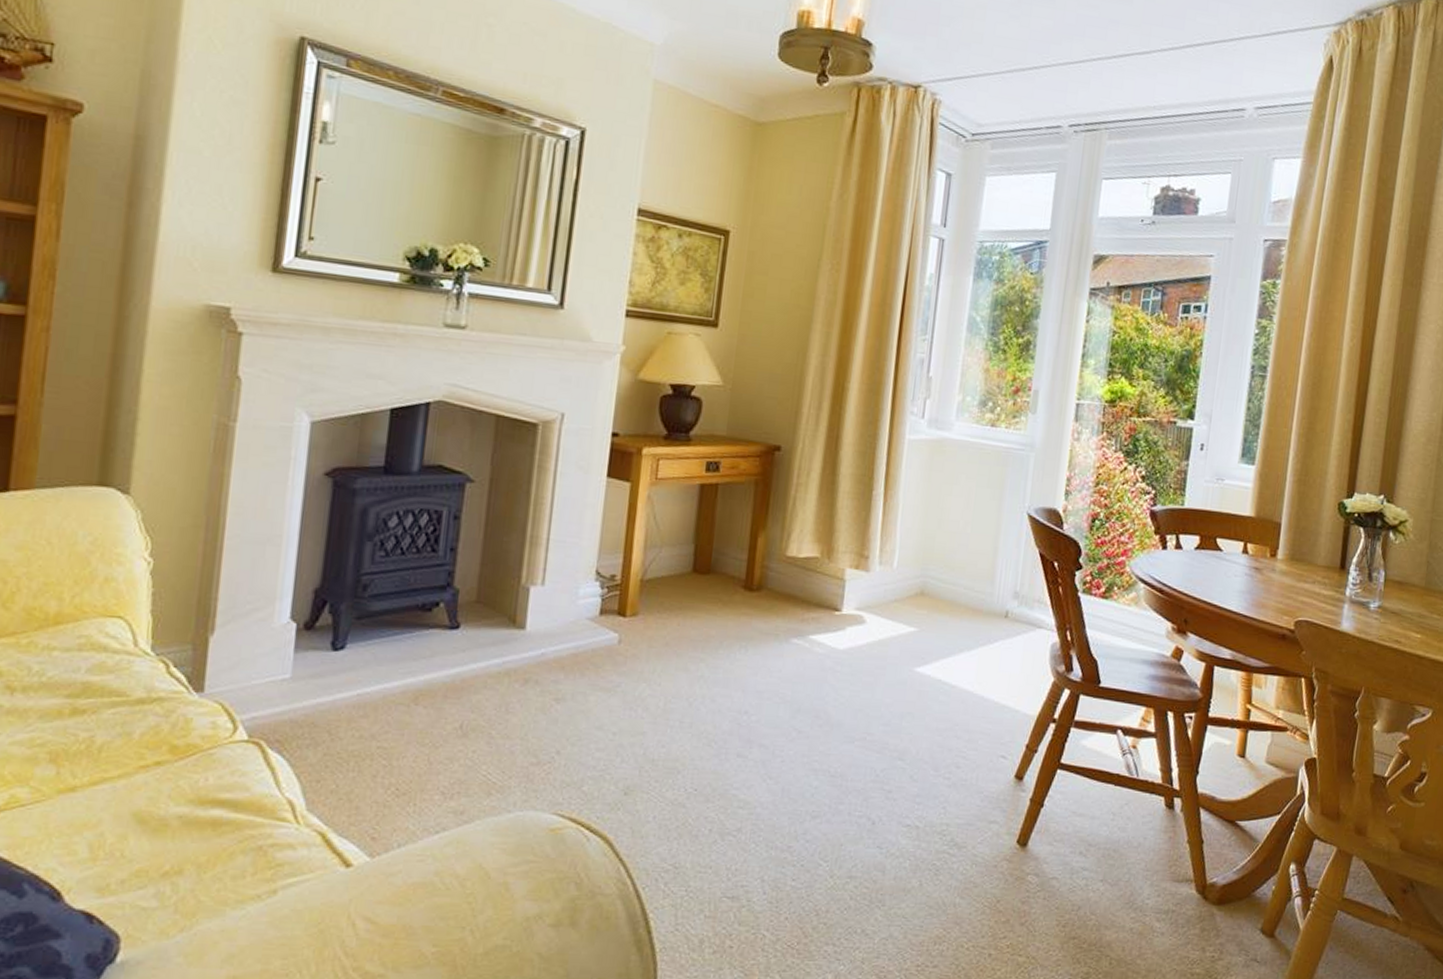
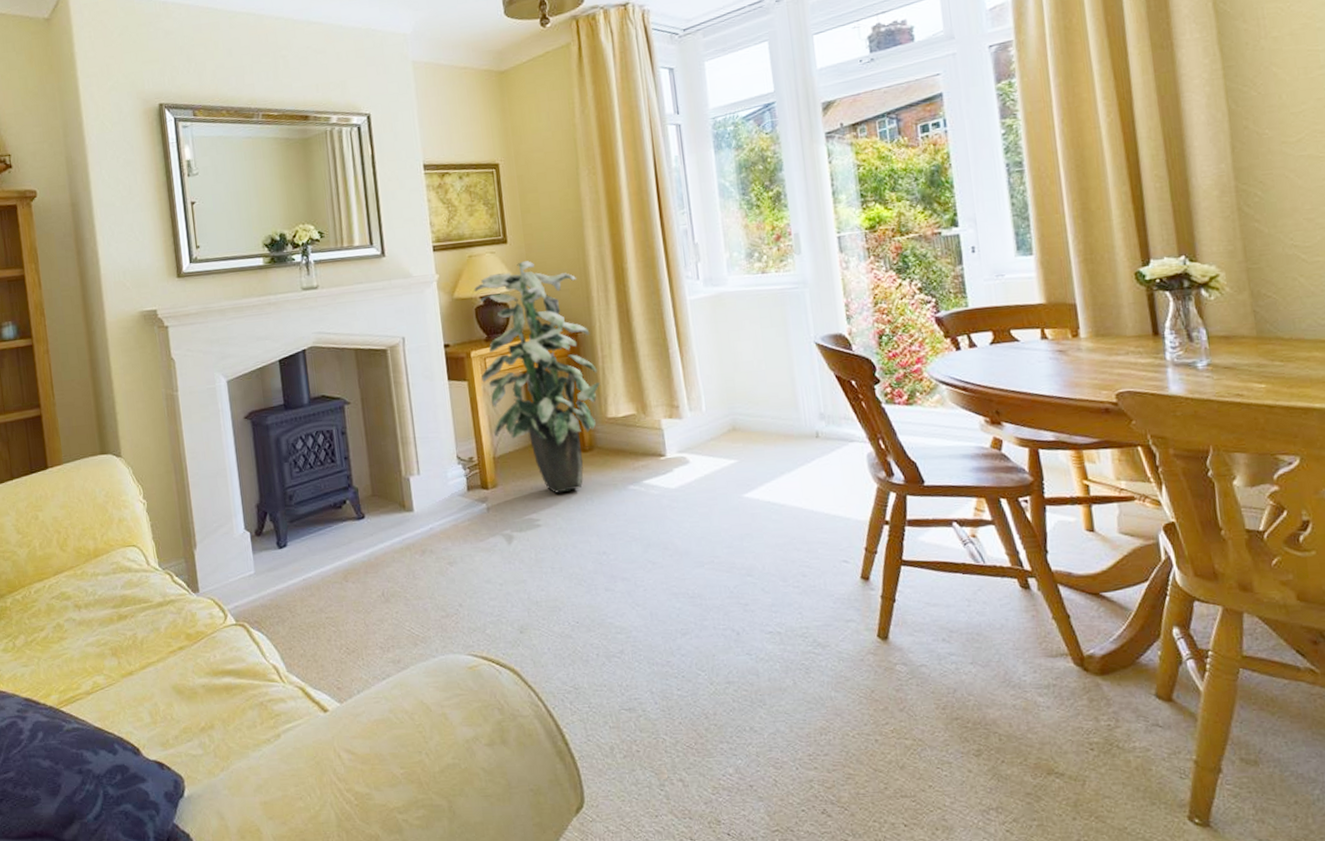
indoor plant: none [648,353,790,635] -> present [474,261,600,493]

